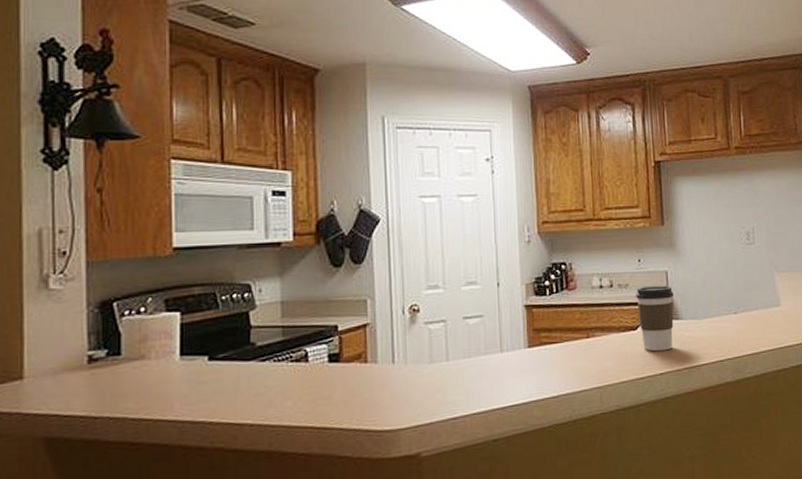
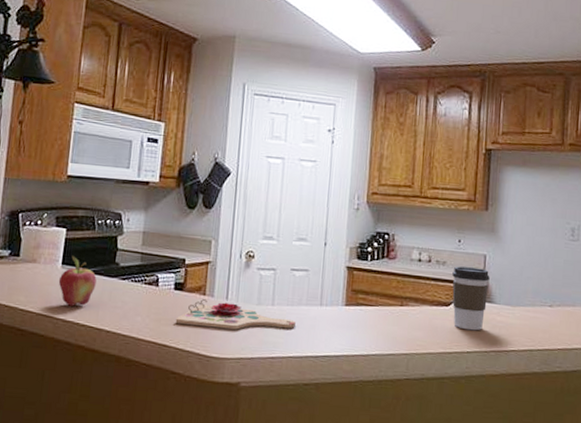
fruit: none [178,342,228,404] -> present [58,255,97,306]
cutting board: none [334,366,476,400] -> present [175,299,296,330]

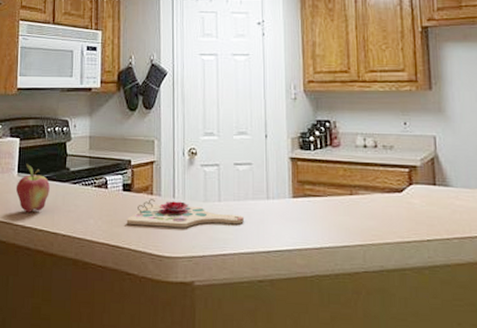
coffee cup: present [452,266,490,331] -> none [401,150,443,217]

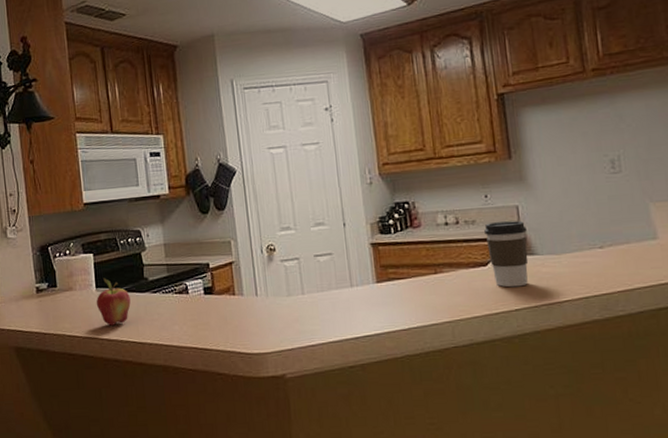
cutting board: present [126,199,244,228] -> none [211,298,329,326]
coffee cup: none [401,150,443,217] -> present [484,220,529,288]

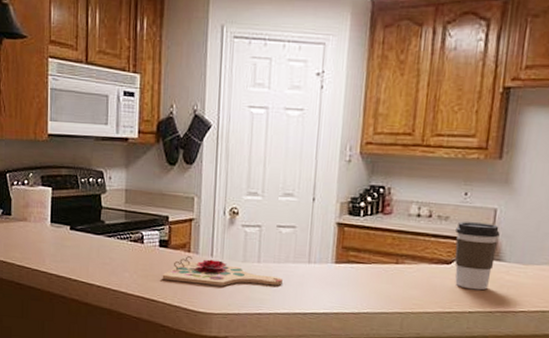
fruit: present [96,277,131,326] -> none [49,213,84,263]
cutting board: none [211,298,329,326] -> present [162,256,283,286]

